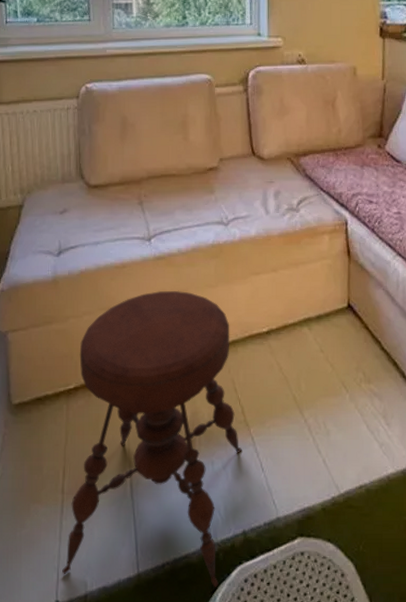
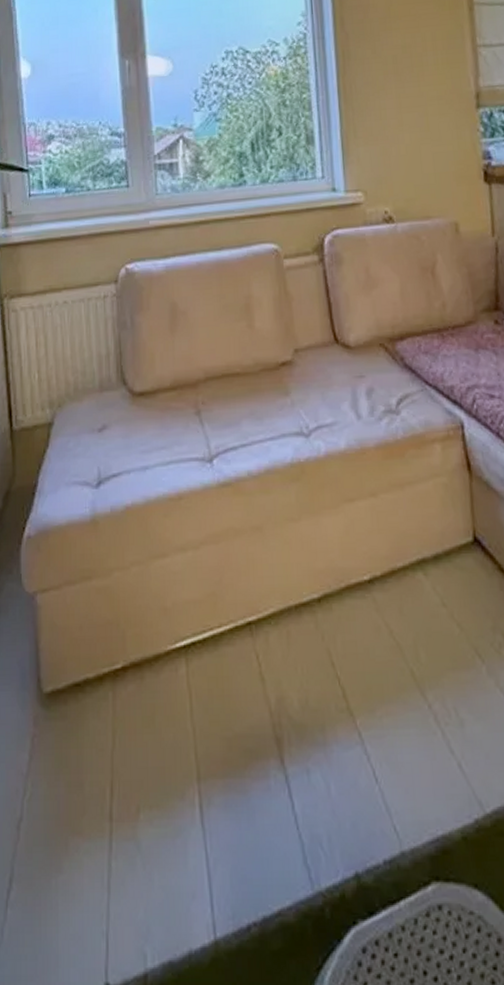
stool: present [62,290,243,588] -> none [113,527,348,963]

